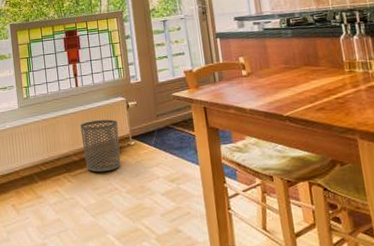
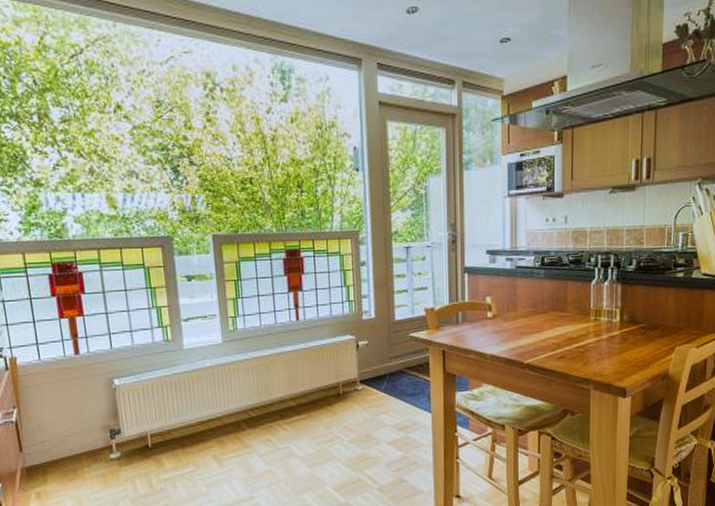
waste bin: present [80,119,121,172] -> none [299,360,345,420]

